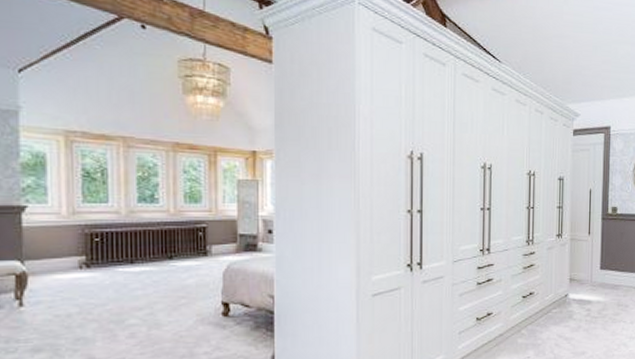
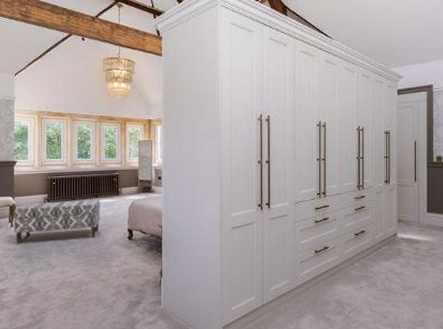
bench: none [24,262,178,332] -> present [14,199,101,244]

